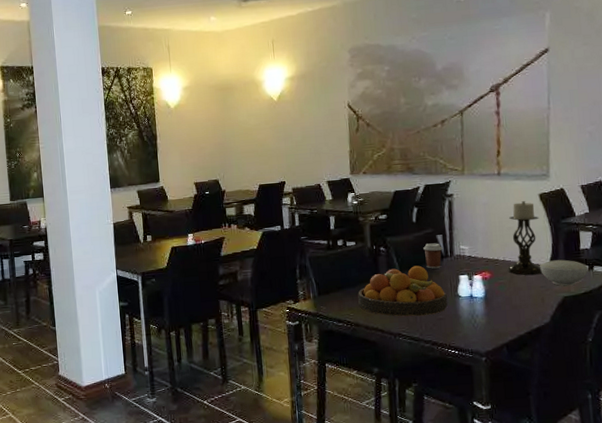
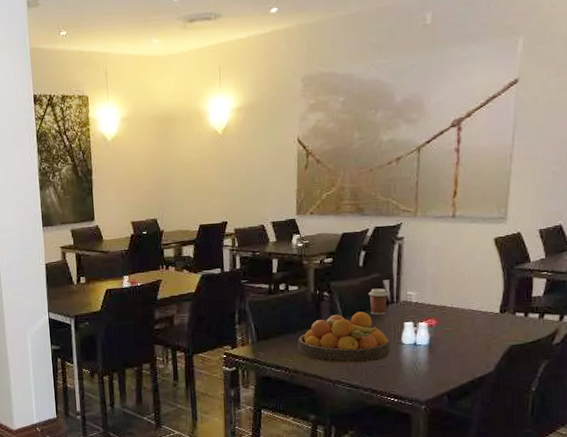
candle holder: present [507,201,543,276] -> none [454,245,492,323]
bowl: present [540,259,589,286] -> none [489,307,539,335]

